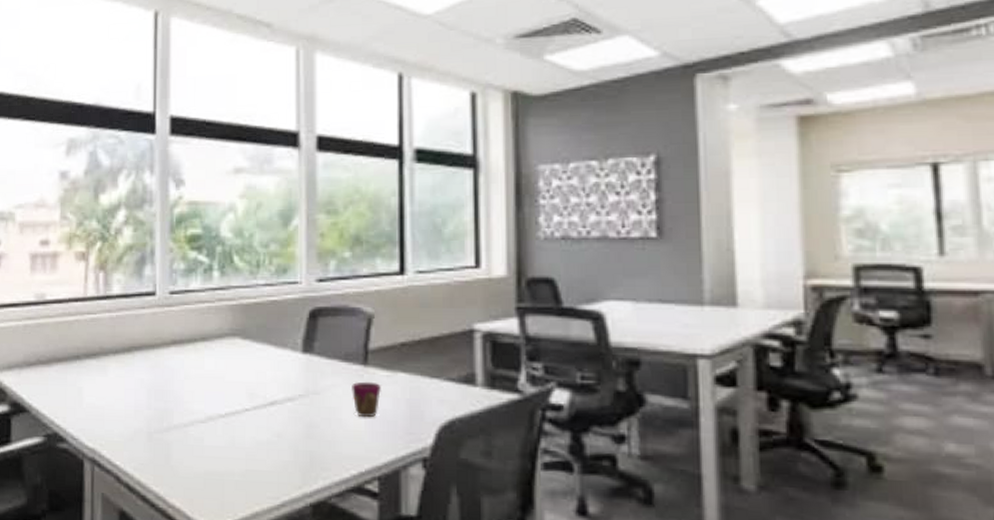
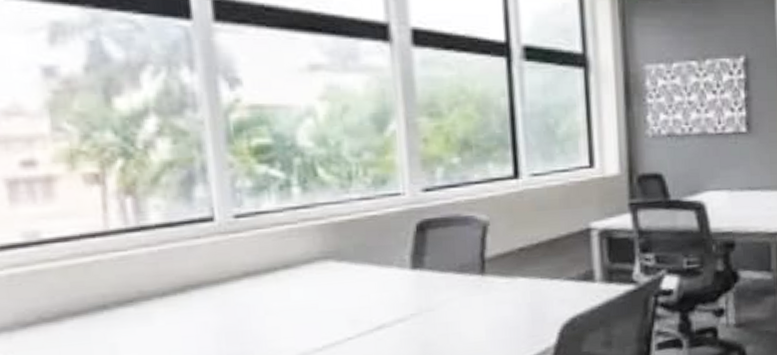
cup: present [352,381,381,418] -> none [469,290,501,328]

